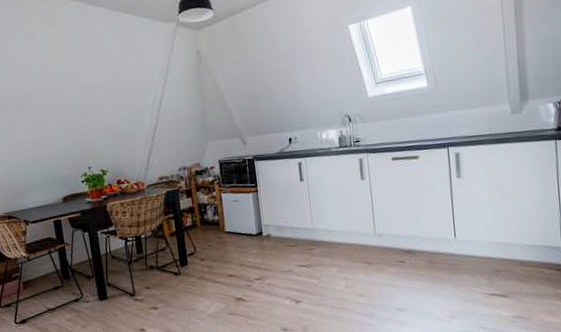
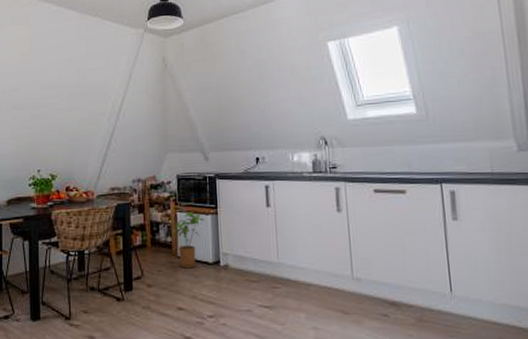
house plant: none [220,192,247,242] -> present [174,212,205,269]

